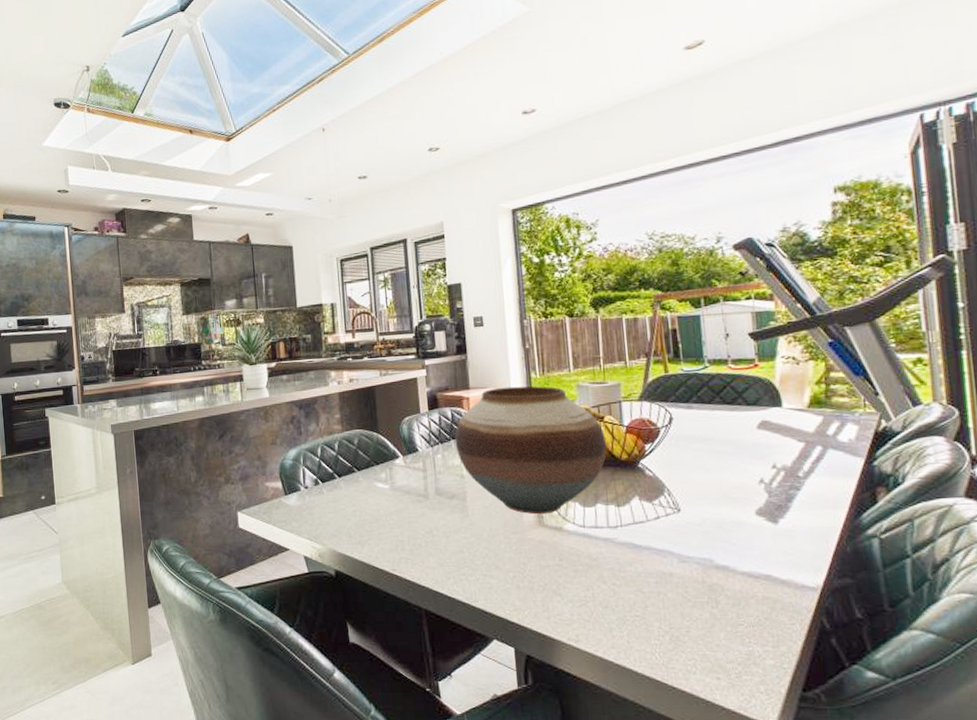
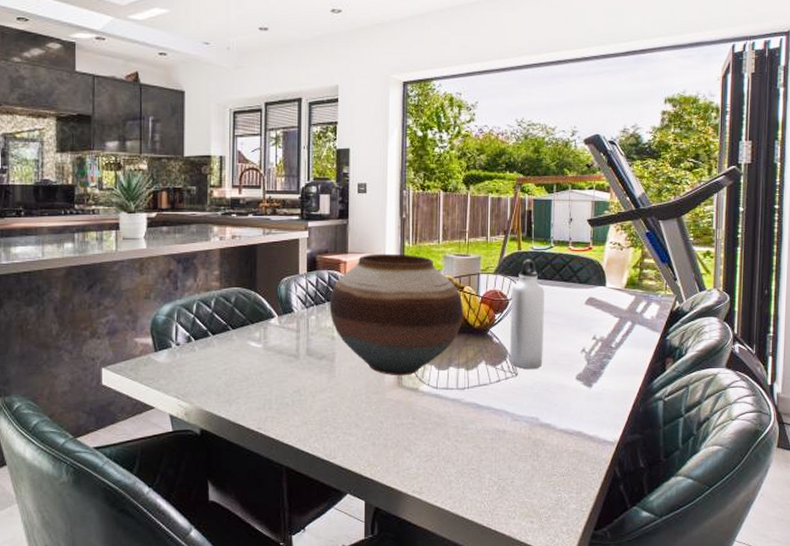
water bottle: none [661,382,711,505] -> present [510,259,544,370]

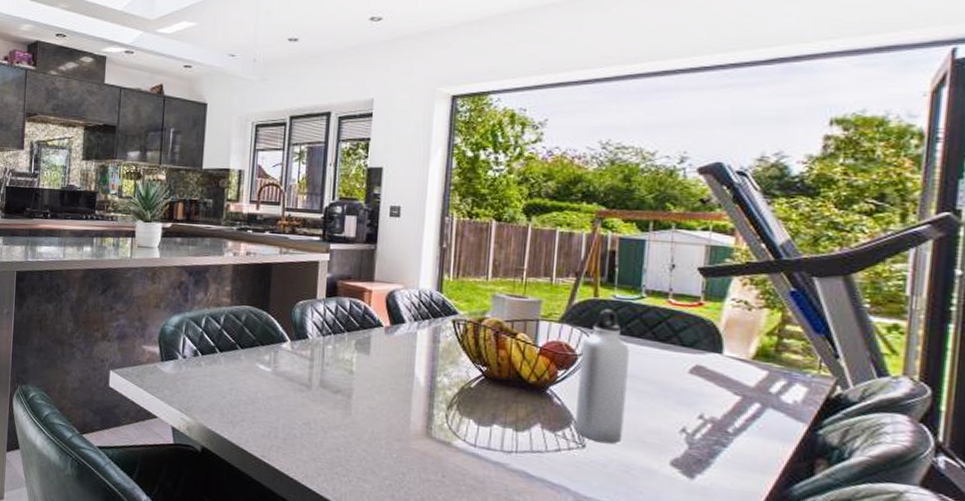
vase: present [329,253,463,376] -> none [349,284,515,426]

